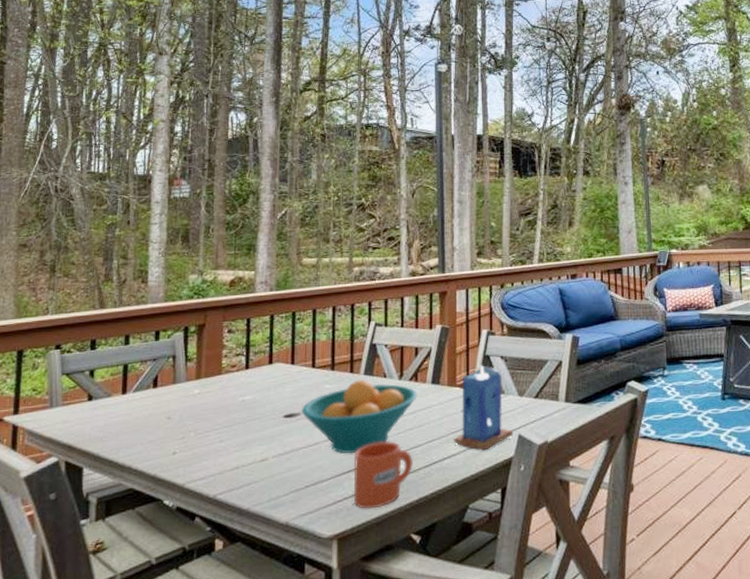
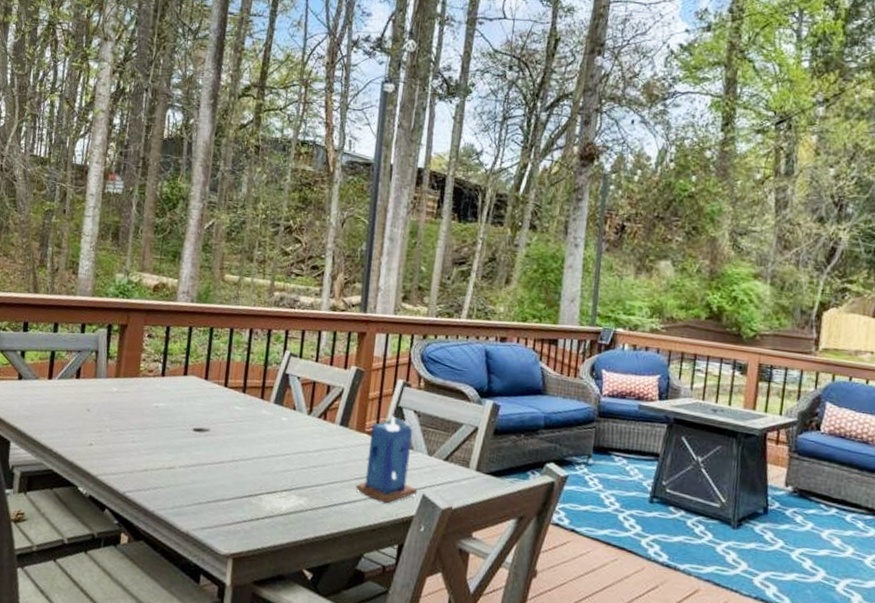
fruit bowl: present [301,379,417,454] -> none [210,407,325,480]
mug: present [353,440,414,509] -> none [252,472,314,537]

